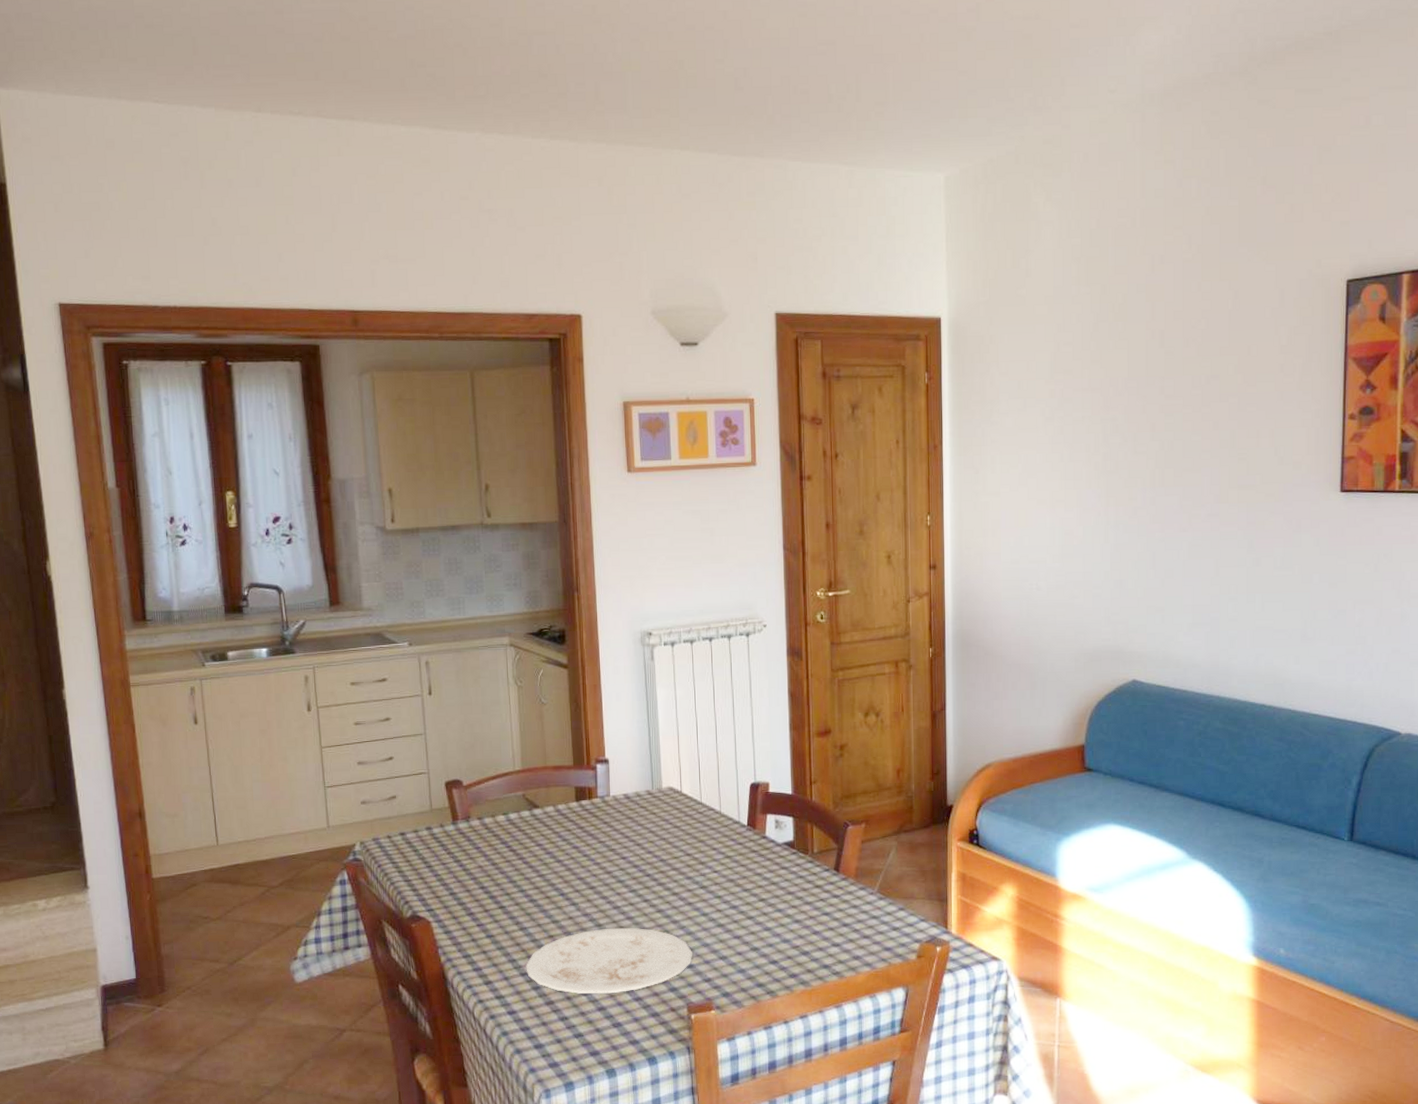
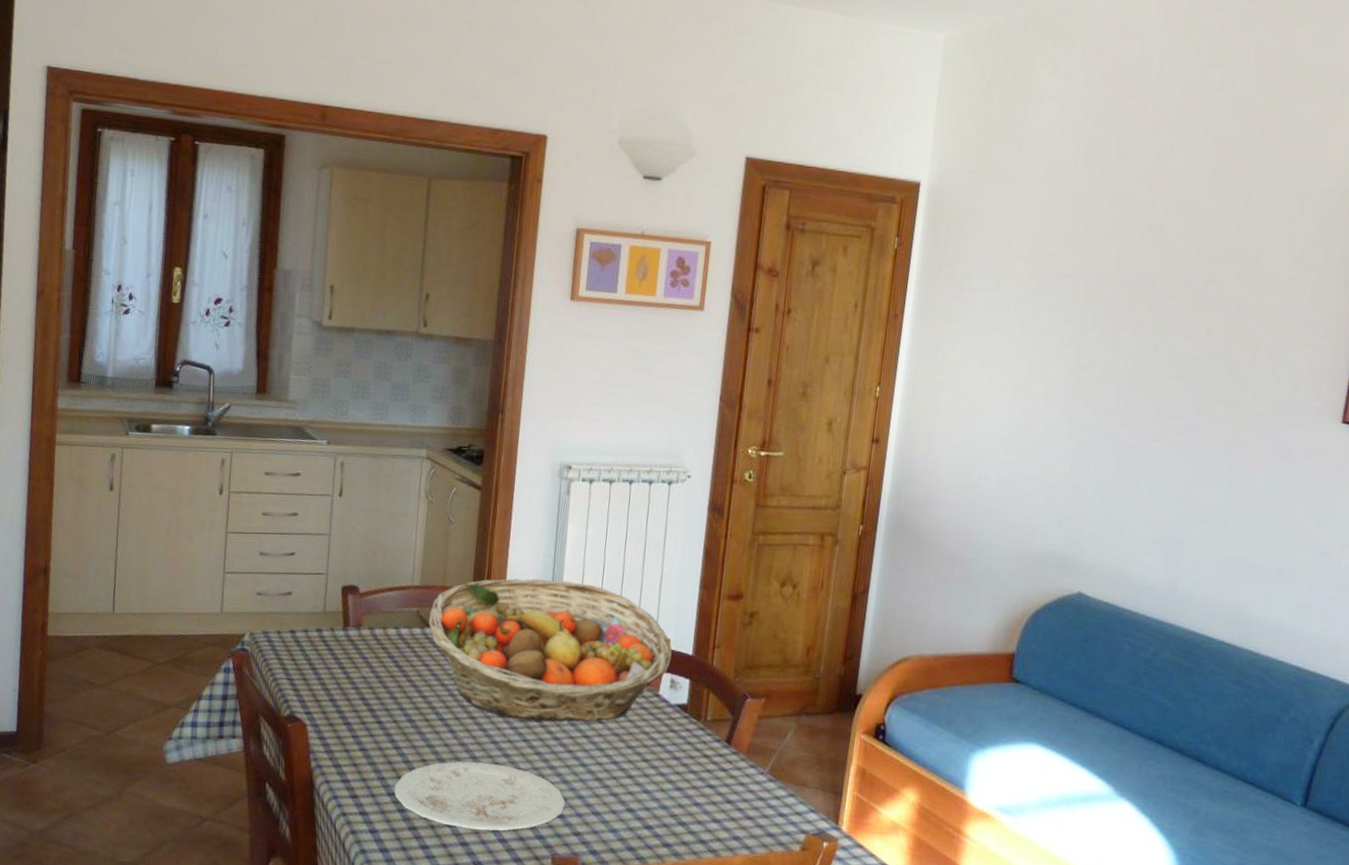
fruit basket: none [535,743,773,882] -> present [428,578,673,722]

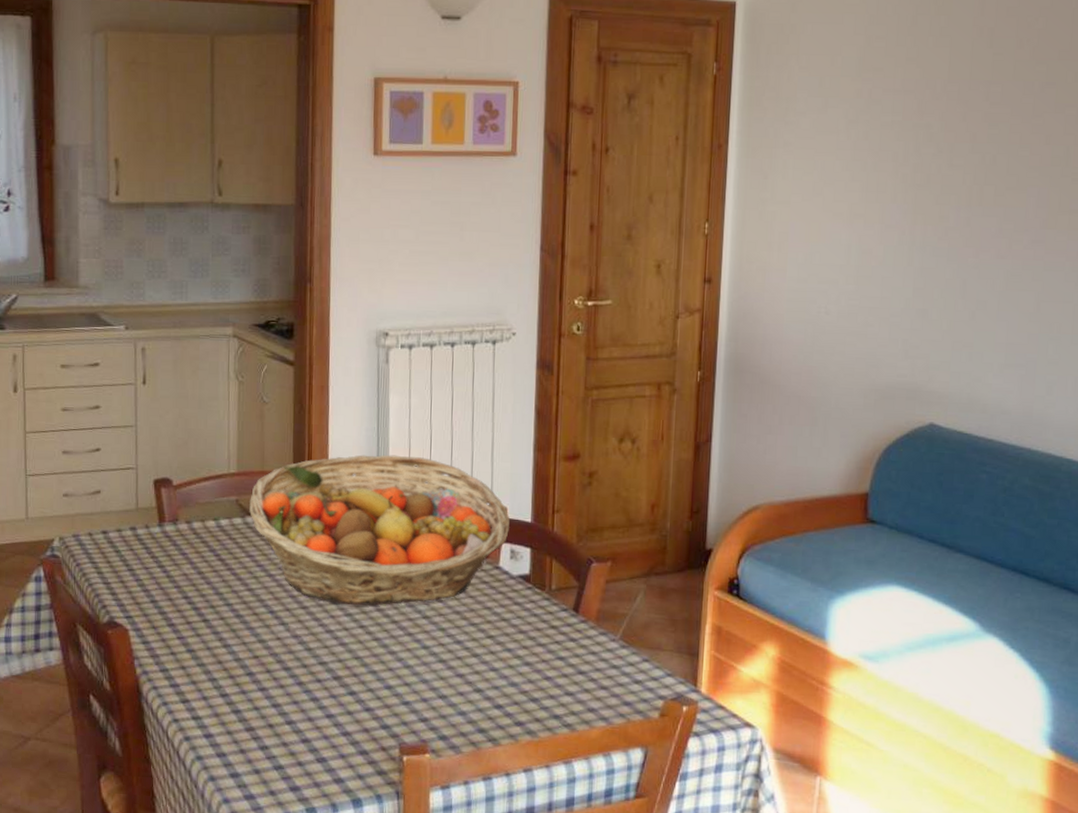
plate: present [394,761,566,831] -> none [227,653,410,725]

